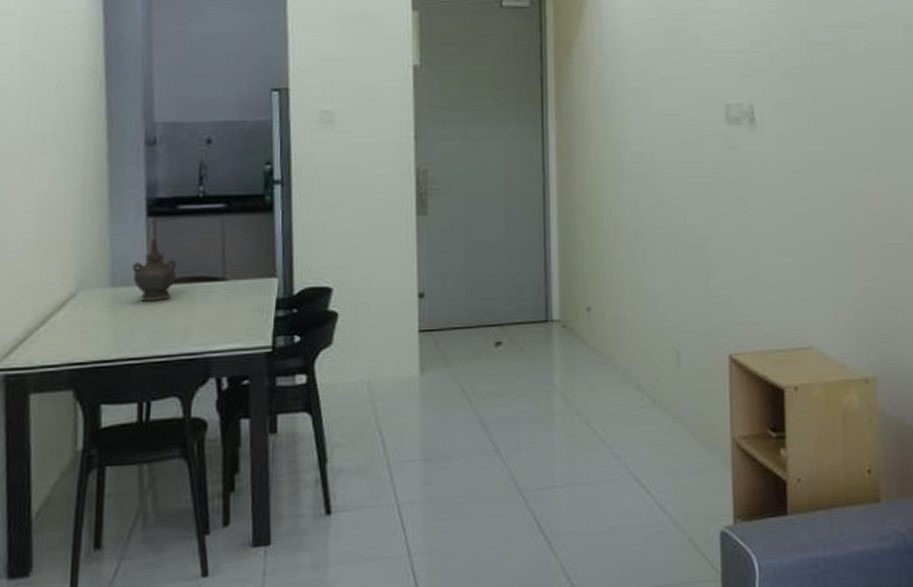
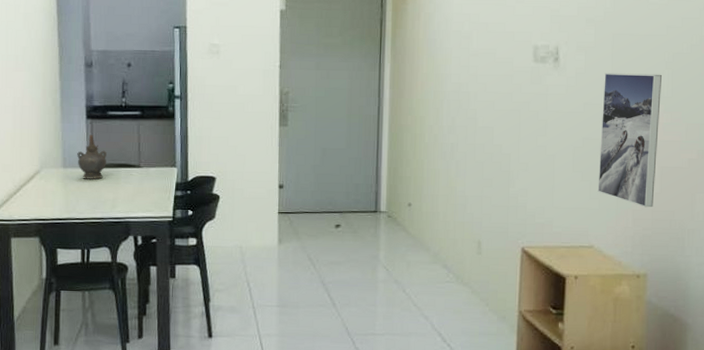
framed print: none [807,134,876,295] -> present [597,73,662,208]

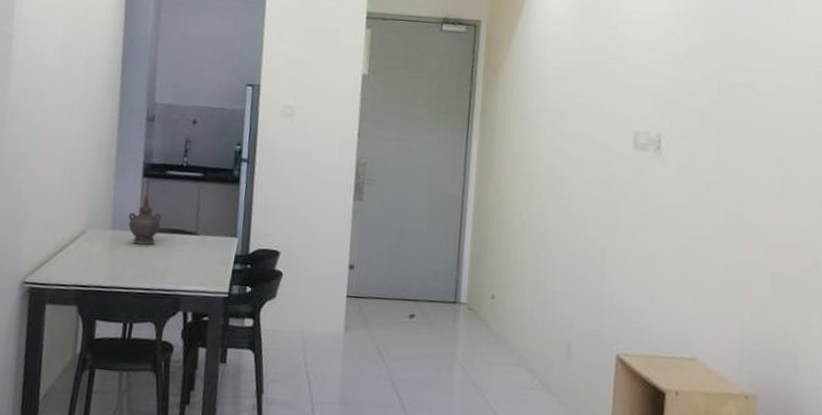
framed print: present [597,73,662,208] -> none [702,166,772,319]

